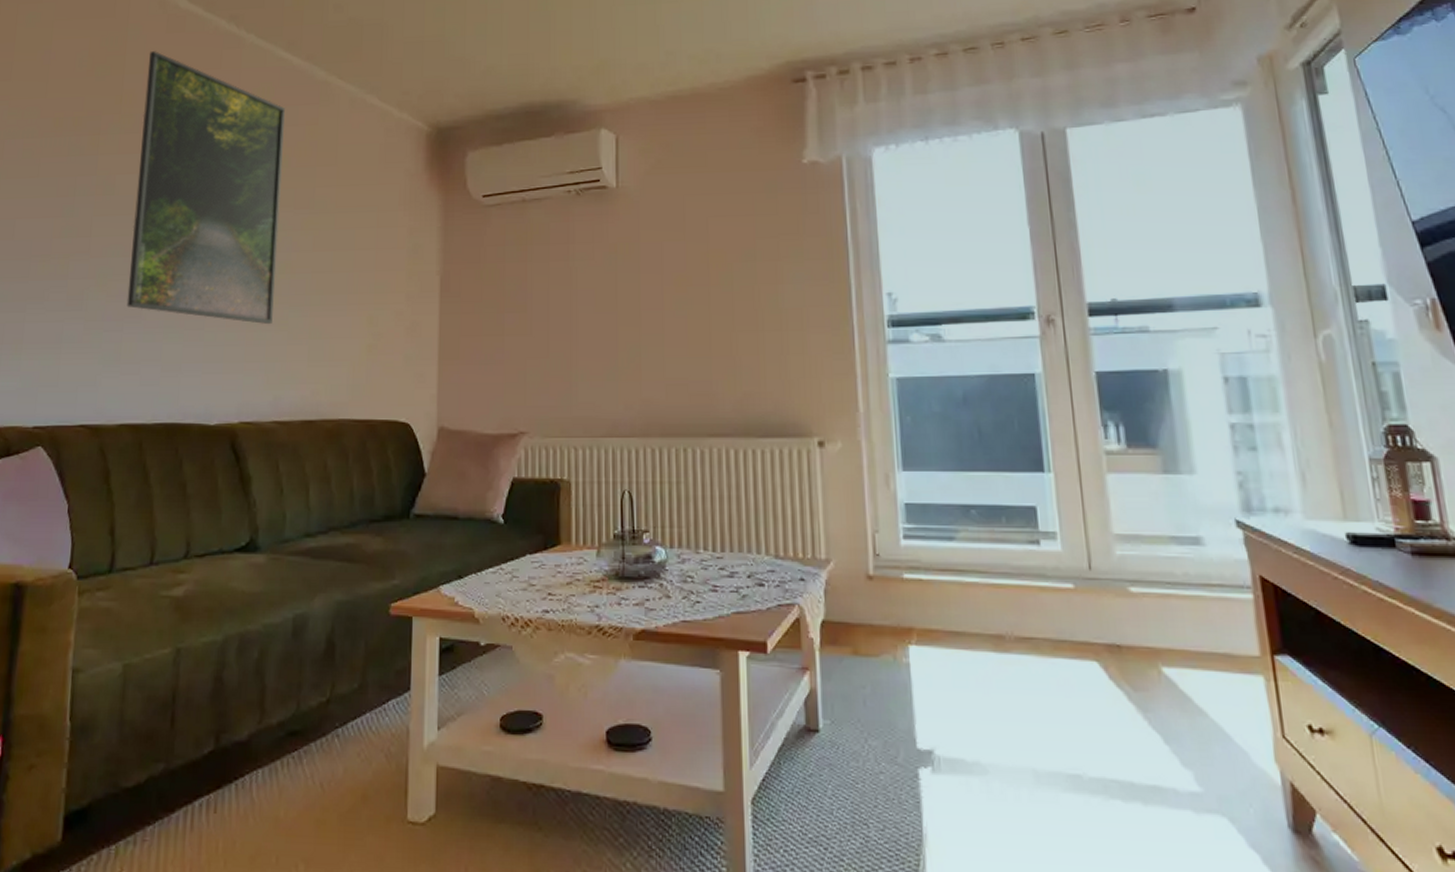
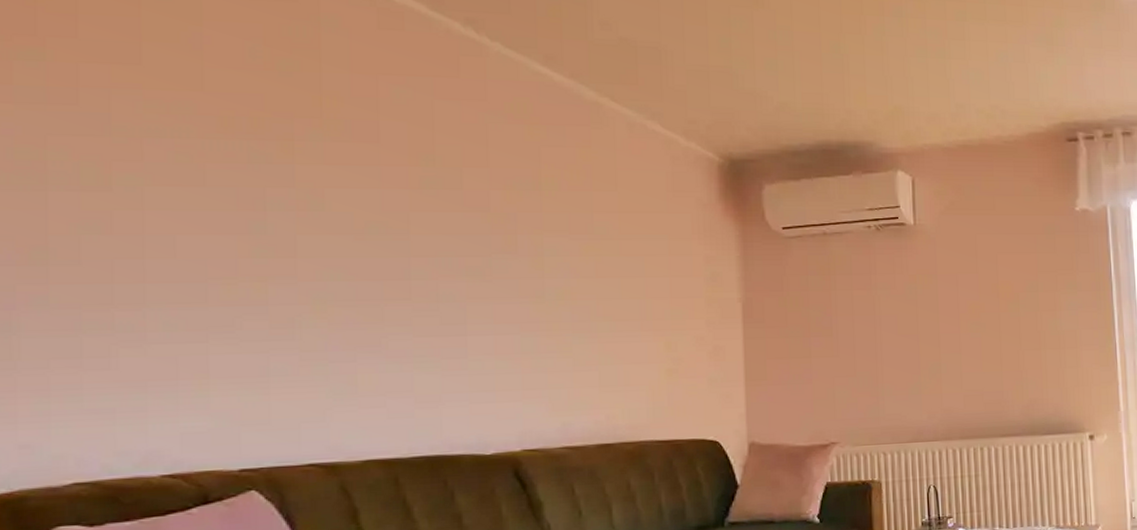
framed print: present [126,51,285,324] -> none [355,49,554,351]

